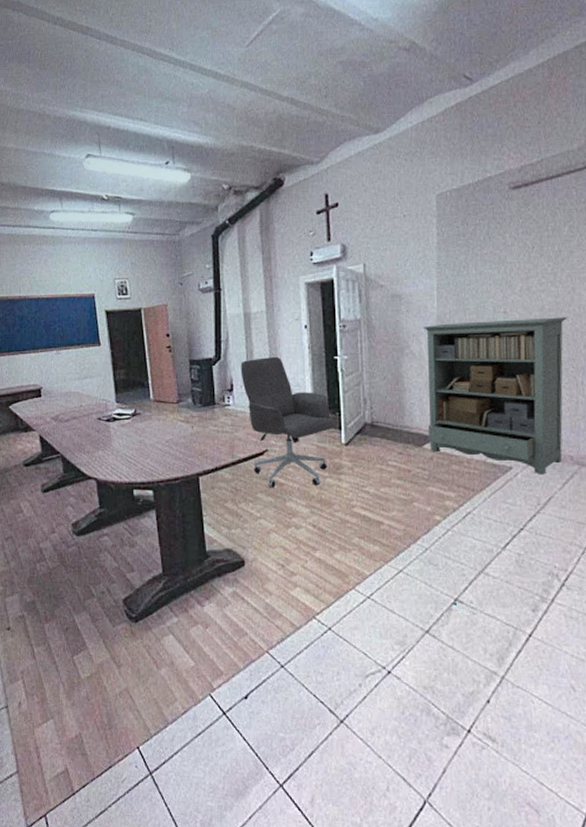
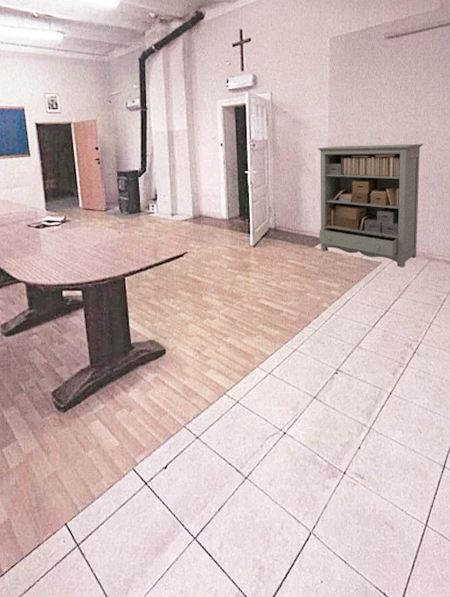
office chair: present [240,356,335,488] -> none [164,170,245,285]

